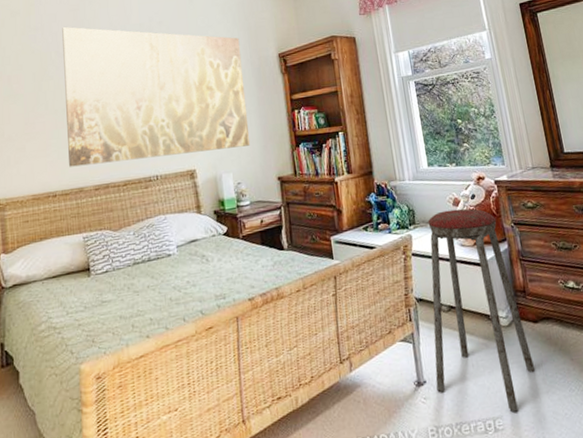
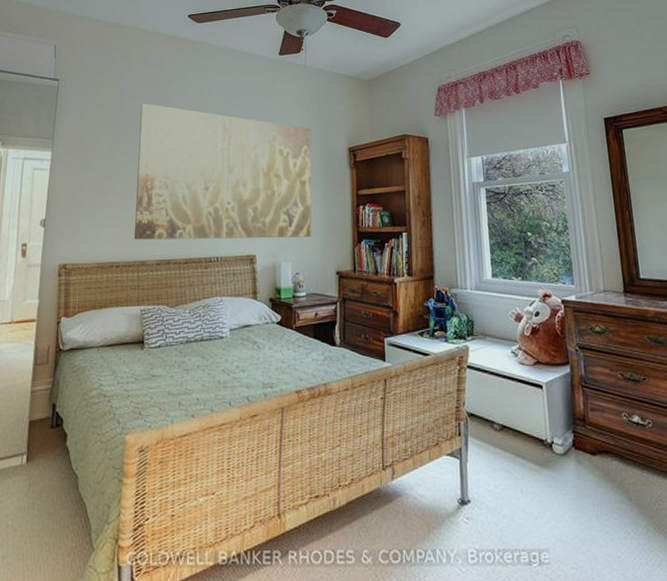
music stool: present [428,208,536,412] -> none [480,325,590,547]

